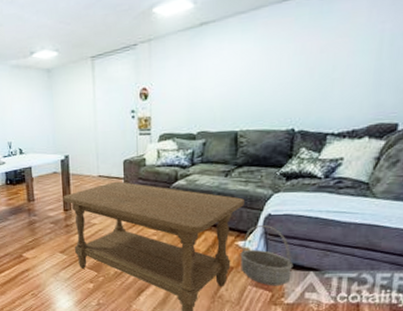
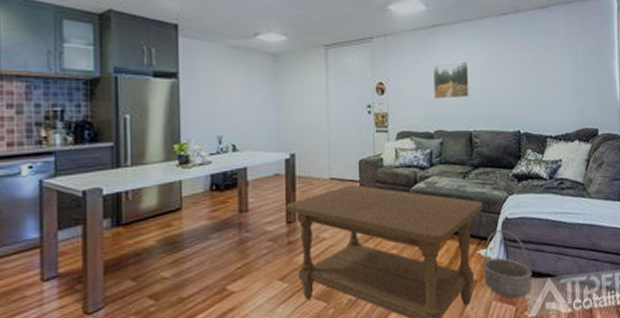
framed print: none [197,58,239,101] -> present [433,61,469,99]

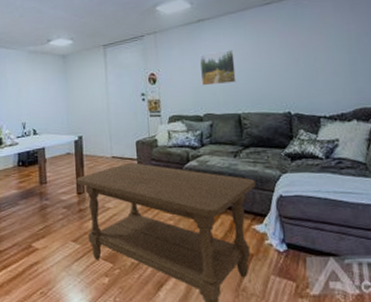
basket: present [482,230,533,299] -> none [258,207,313,275]

